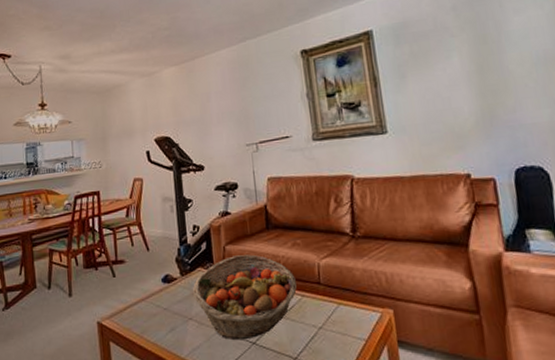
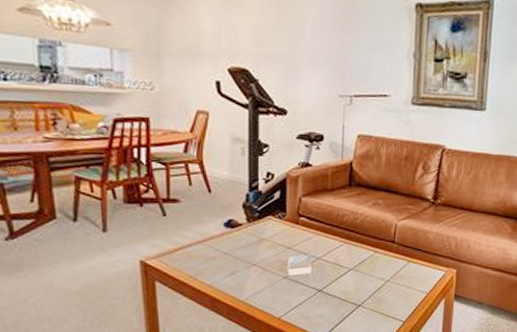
fruit basket: present [192,254,297,341] -> none [259,208,371,288]

